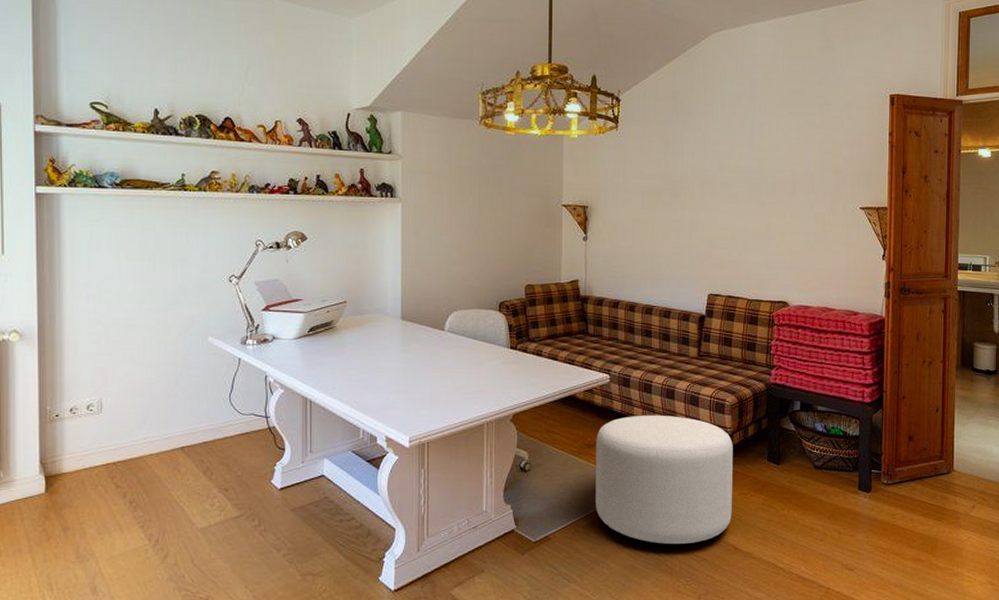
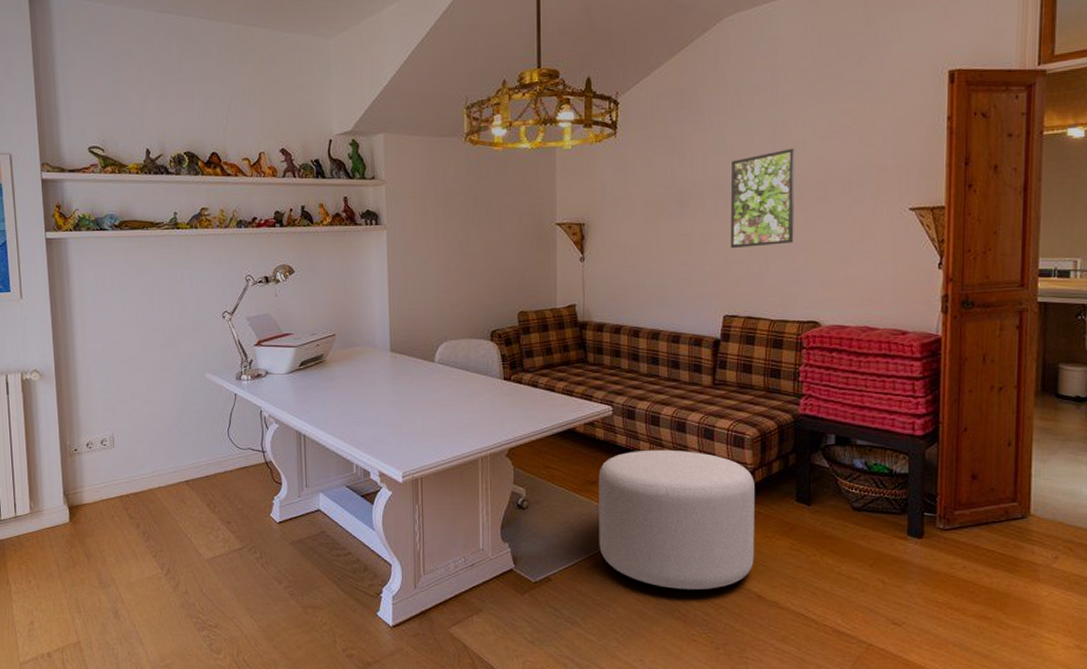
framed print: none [715,150,769,235] -> present [731,148,795,249]

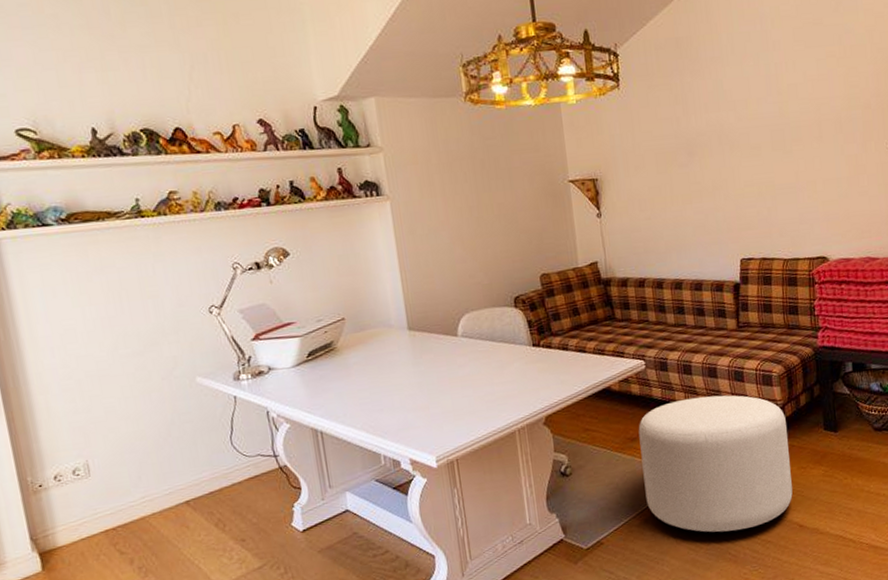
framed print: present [731,148,795,249] -> none [732,92,797,194]

